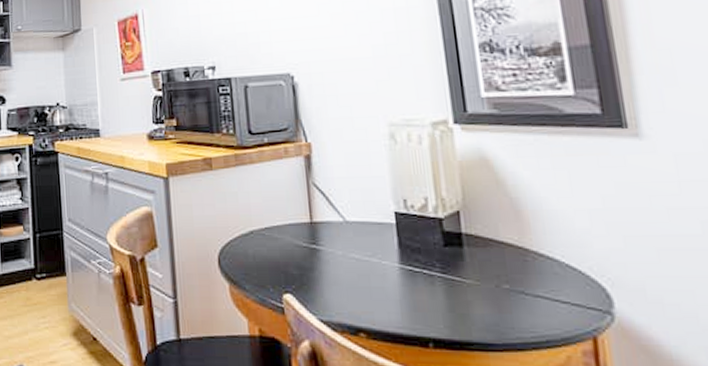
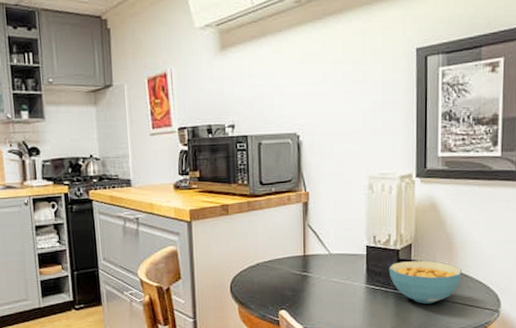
cereal bowl: none [430,234,542,296] -> present [389,261,462,304]

